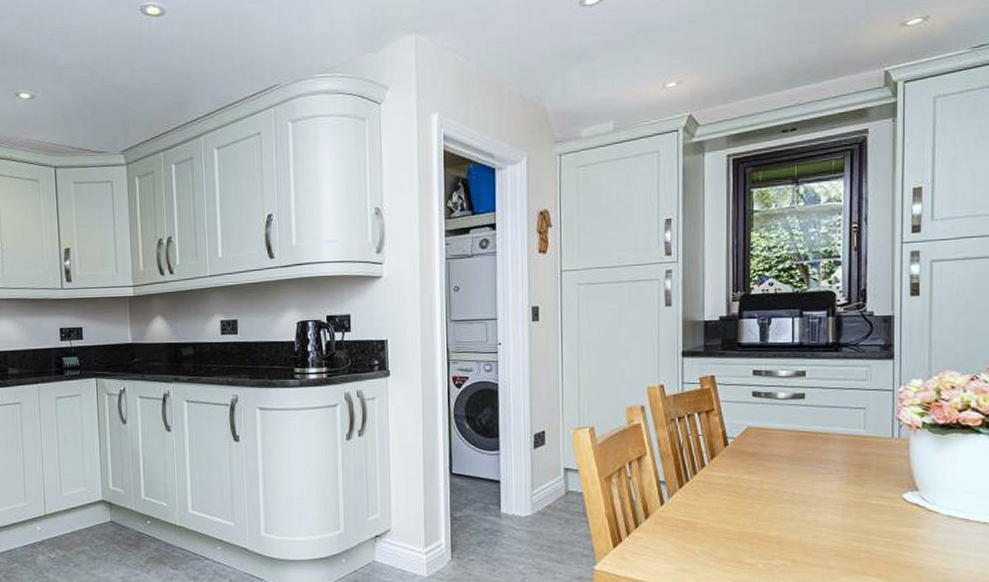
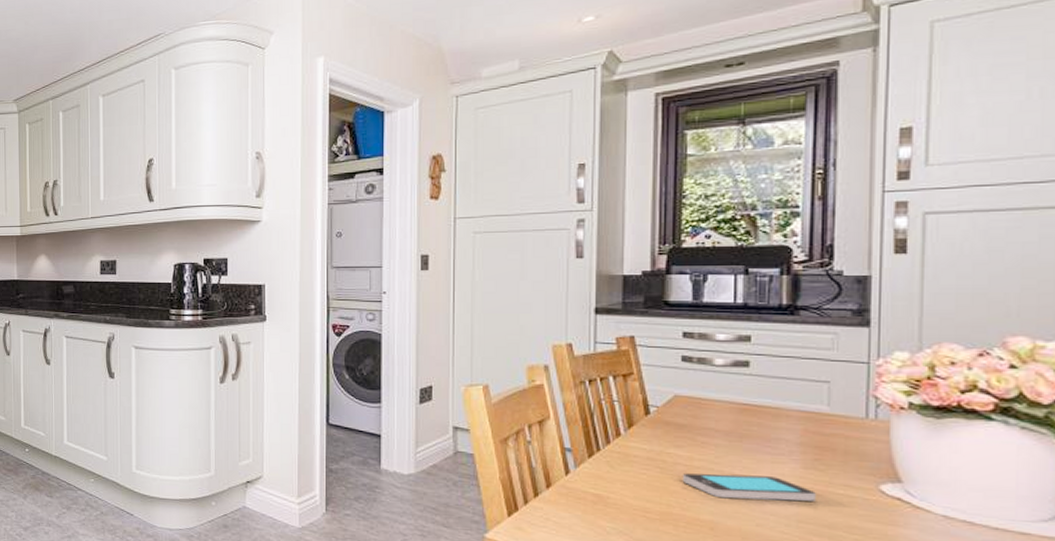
smartphone: none [754,493,856,516] -> present [682,473,816,501]

